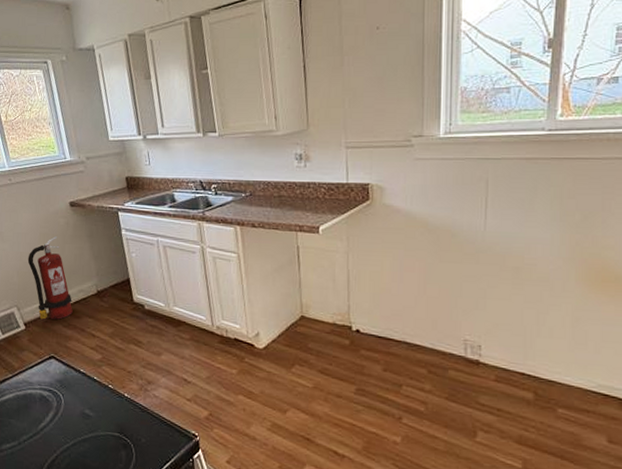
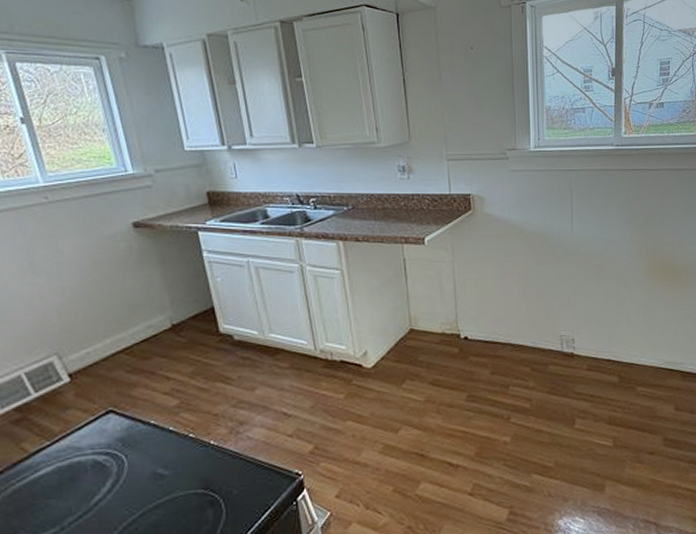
fire extinguisher: present [27,236,73,320] -> none [73,264,139,367]

